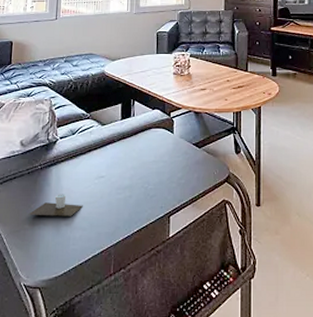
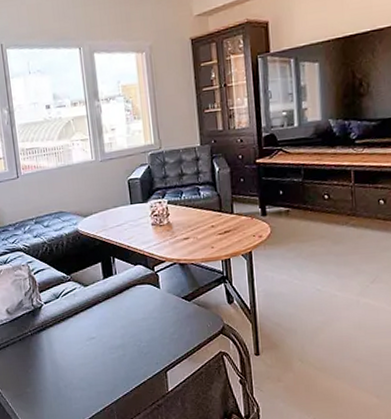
cup: present [28,194,83,216] -> none [27,357,79,380]

